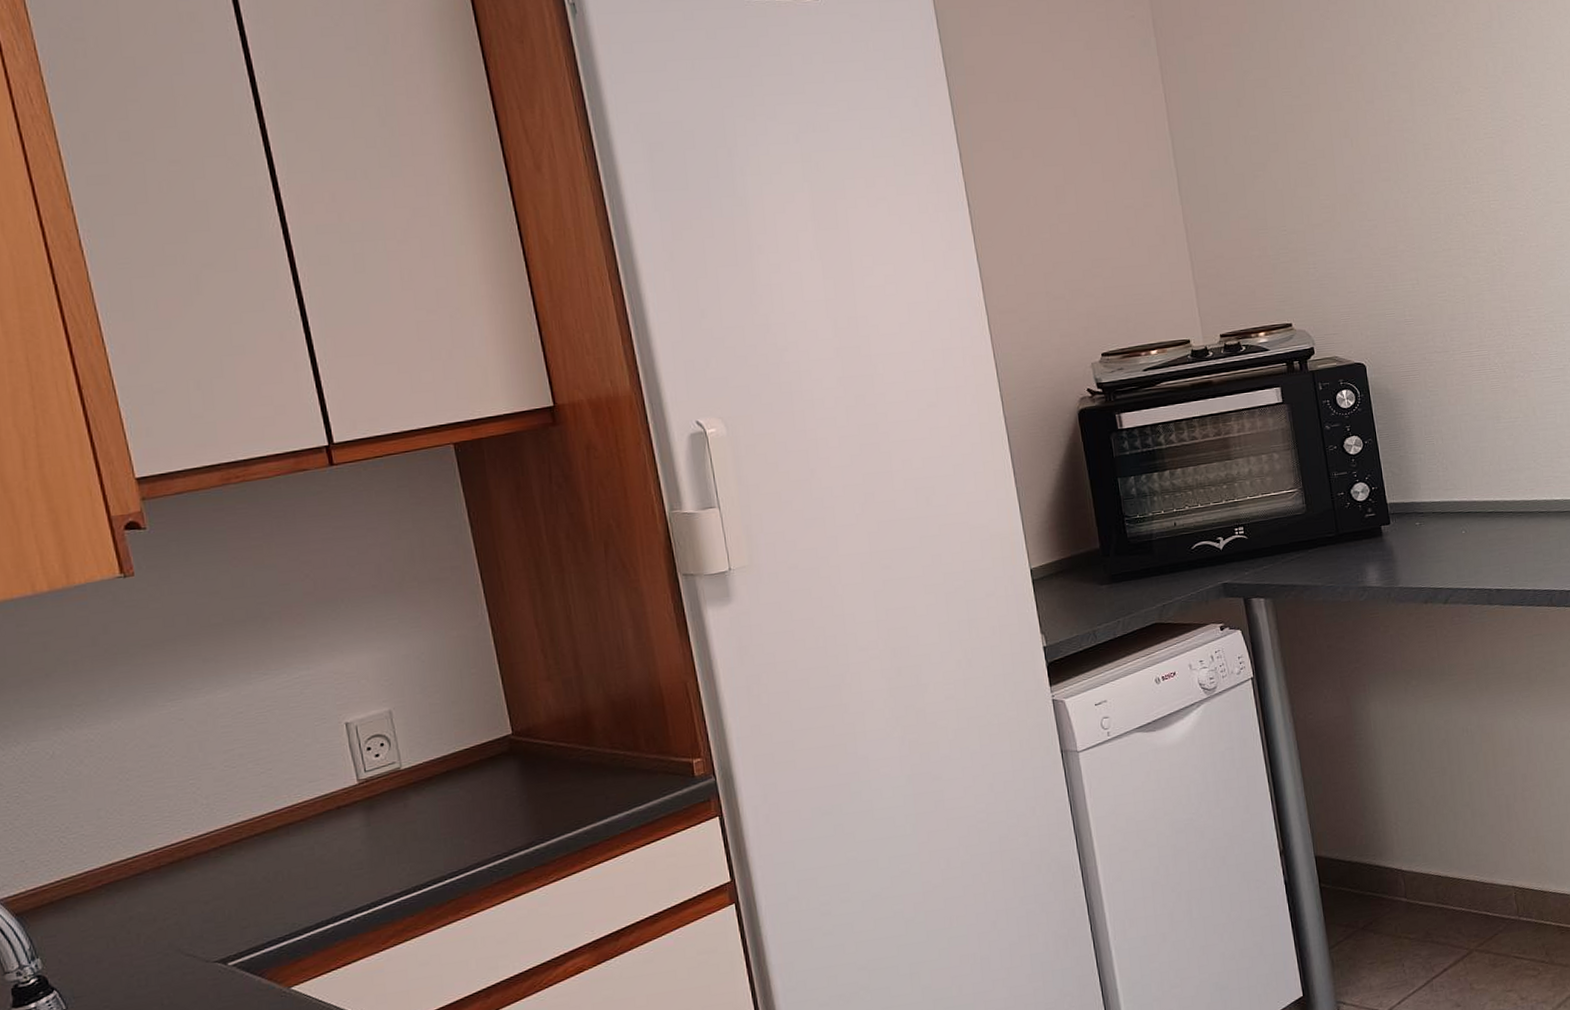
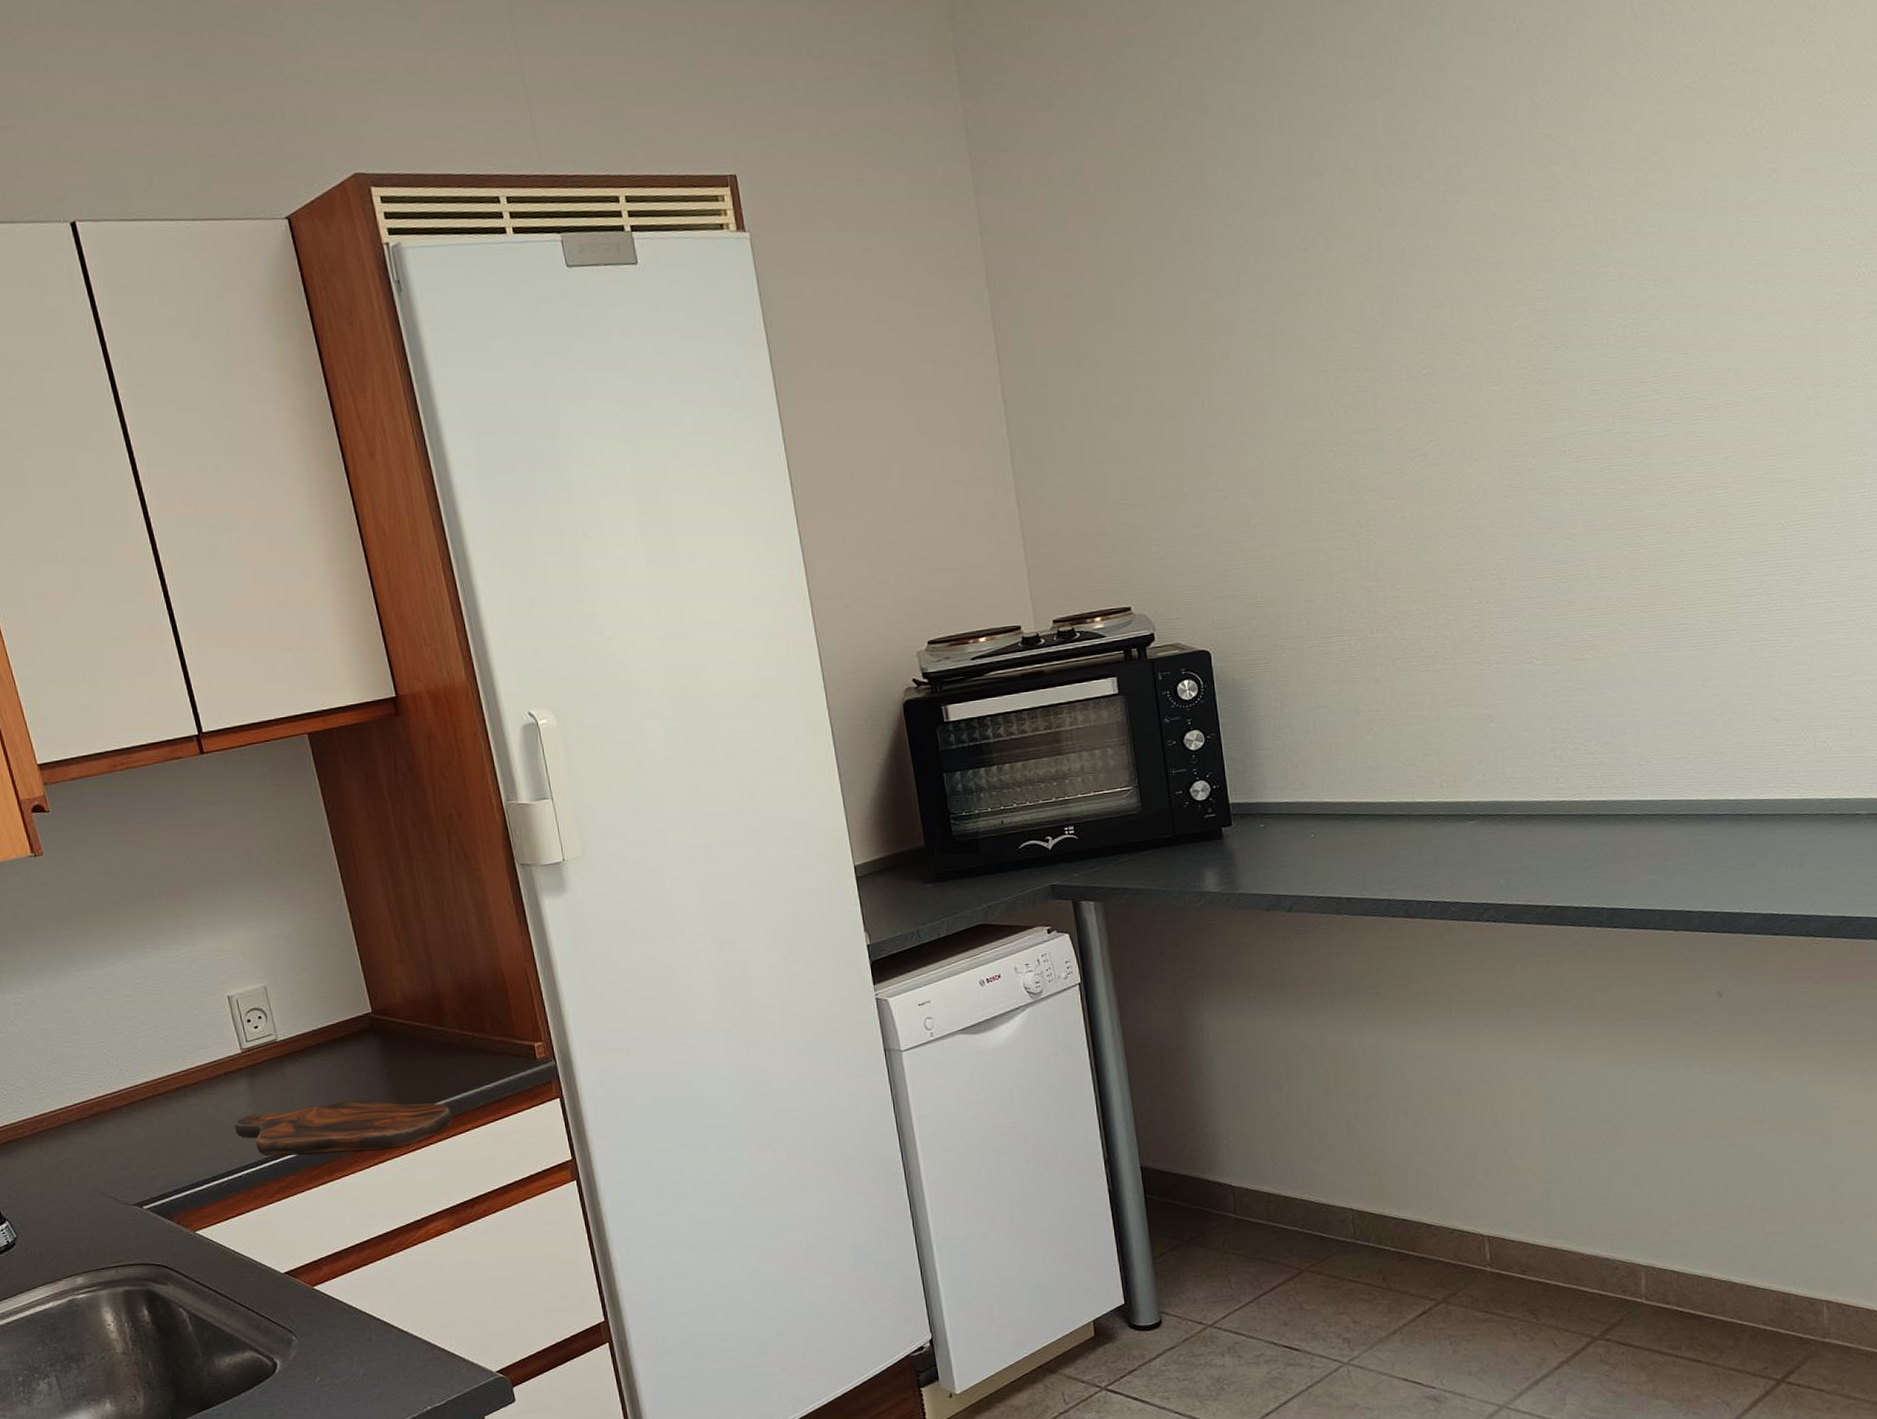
cutting board: none [345,828,600,897] -> present [234,1099,454,1157]

